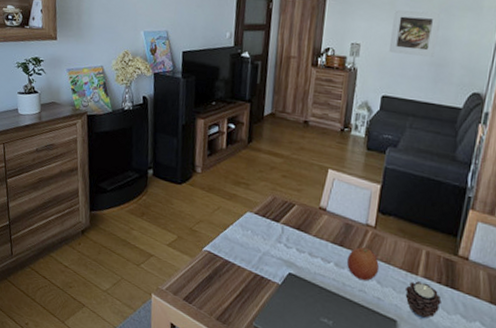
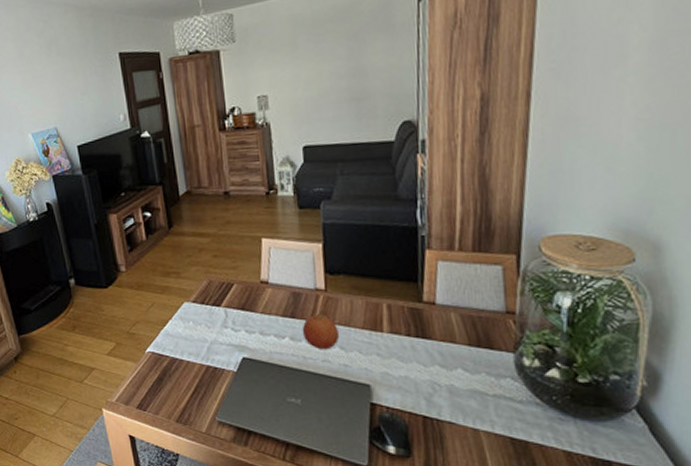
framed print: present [388,9,441,57] -> none [297,41,352,98]
candle: present [405,281,442,319] -> none [373,338,415,377]

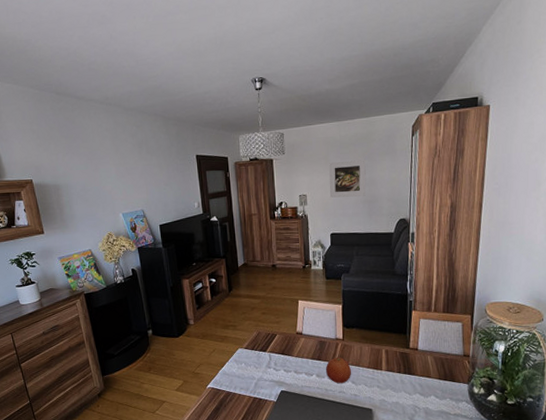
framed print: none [297,41,352,98] -> present [329,160,366,198]

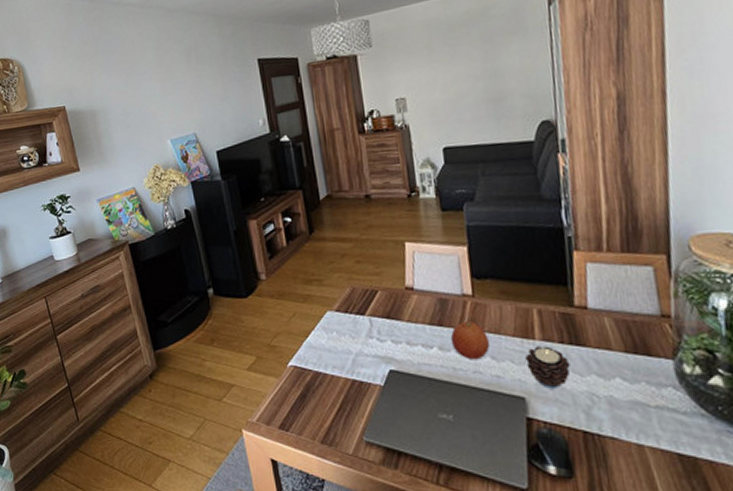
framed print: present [329,160,366,198] -> none [433,44,489,100]
candle: none [375,374,403,403] -> present [525,346,570,389]

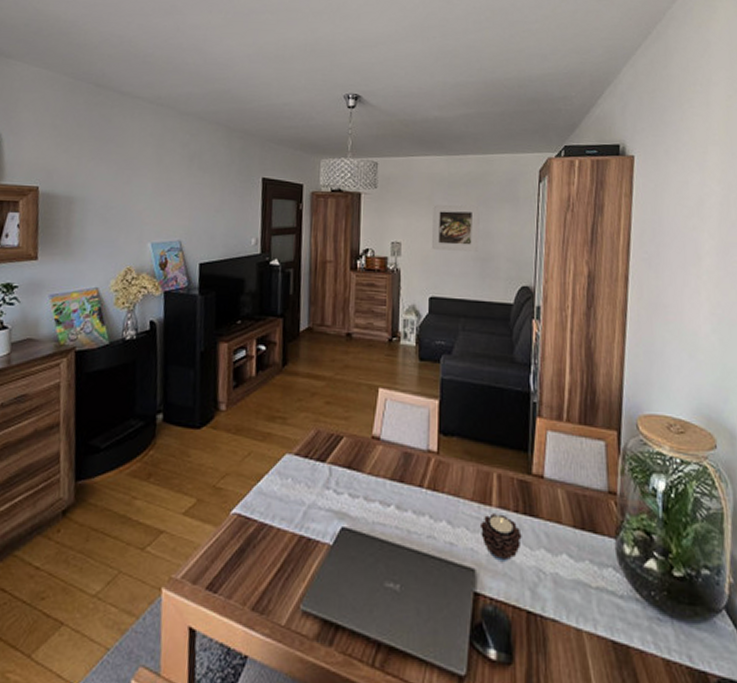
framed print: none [433,44,489,100] -> present [431,204,480,252]
fruit: present [450,320,490,360] -> none [409,479,448,524]

